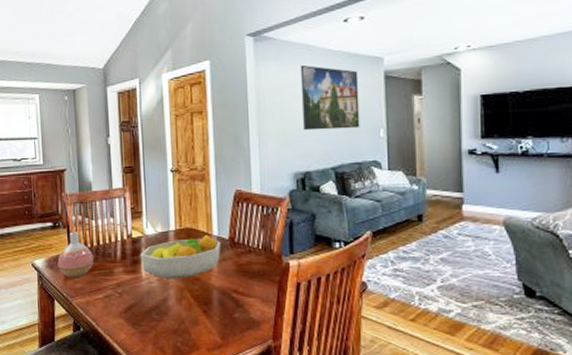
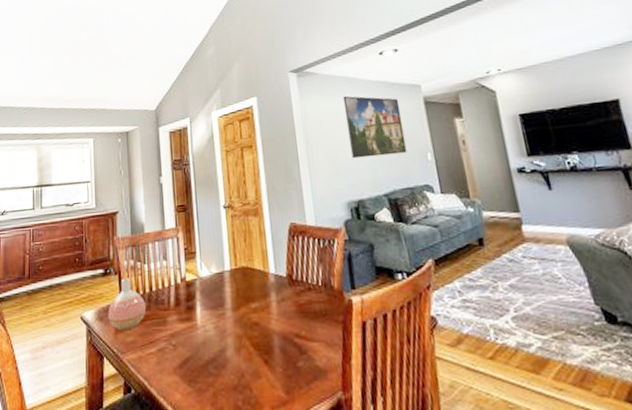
fruit bowl: present [140,234,221,278] -> none [194,272,279,325]

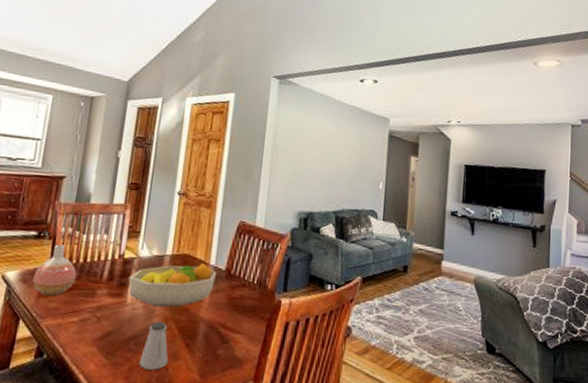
fruit bowl: none [194,272,279,325] -> present [128,262,217,307]
saltshaker: none [222,340,250,393] -> present [139,321,169,370]
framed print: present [343,95,407,159] -> none [313,112,367,178]

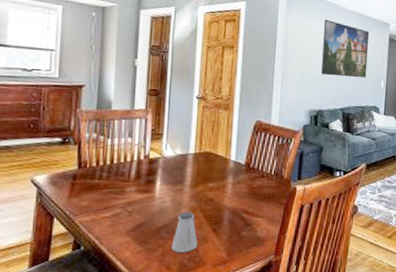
vase: present [32,244,77,297] -> none [62,149,104,196]
fruit bowl: present [128,262,217,307] -> none [155,158,238,199]
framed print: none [313,112,367,178] -> present [321,19,370,78]

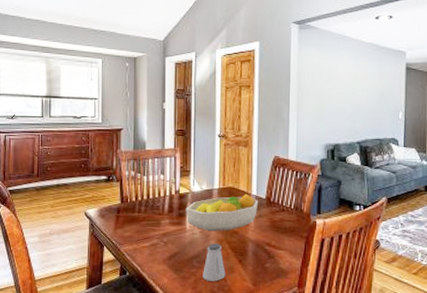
fruit bowl: none [155,158,238,199] -> present [186,193,259,231]
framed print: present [321,19,370,78] -> none [335,52,385,110]

